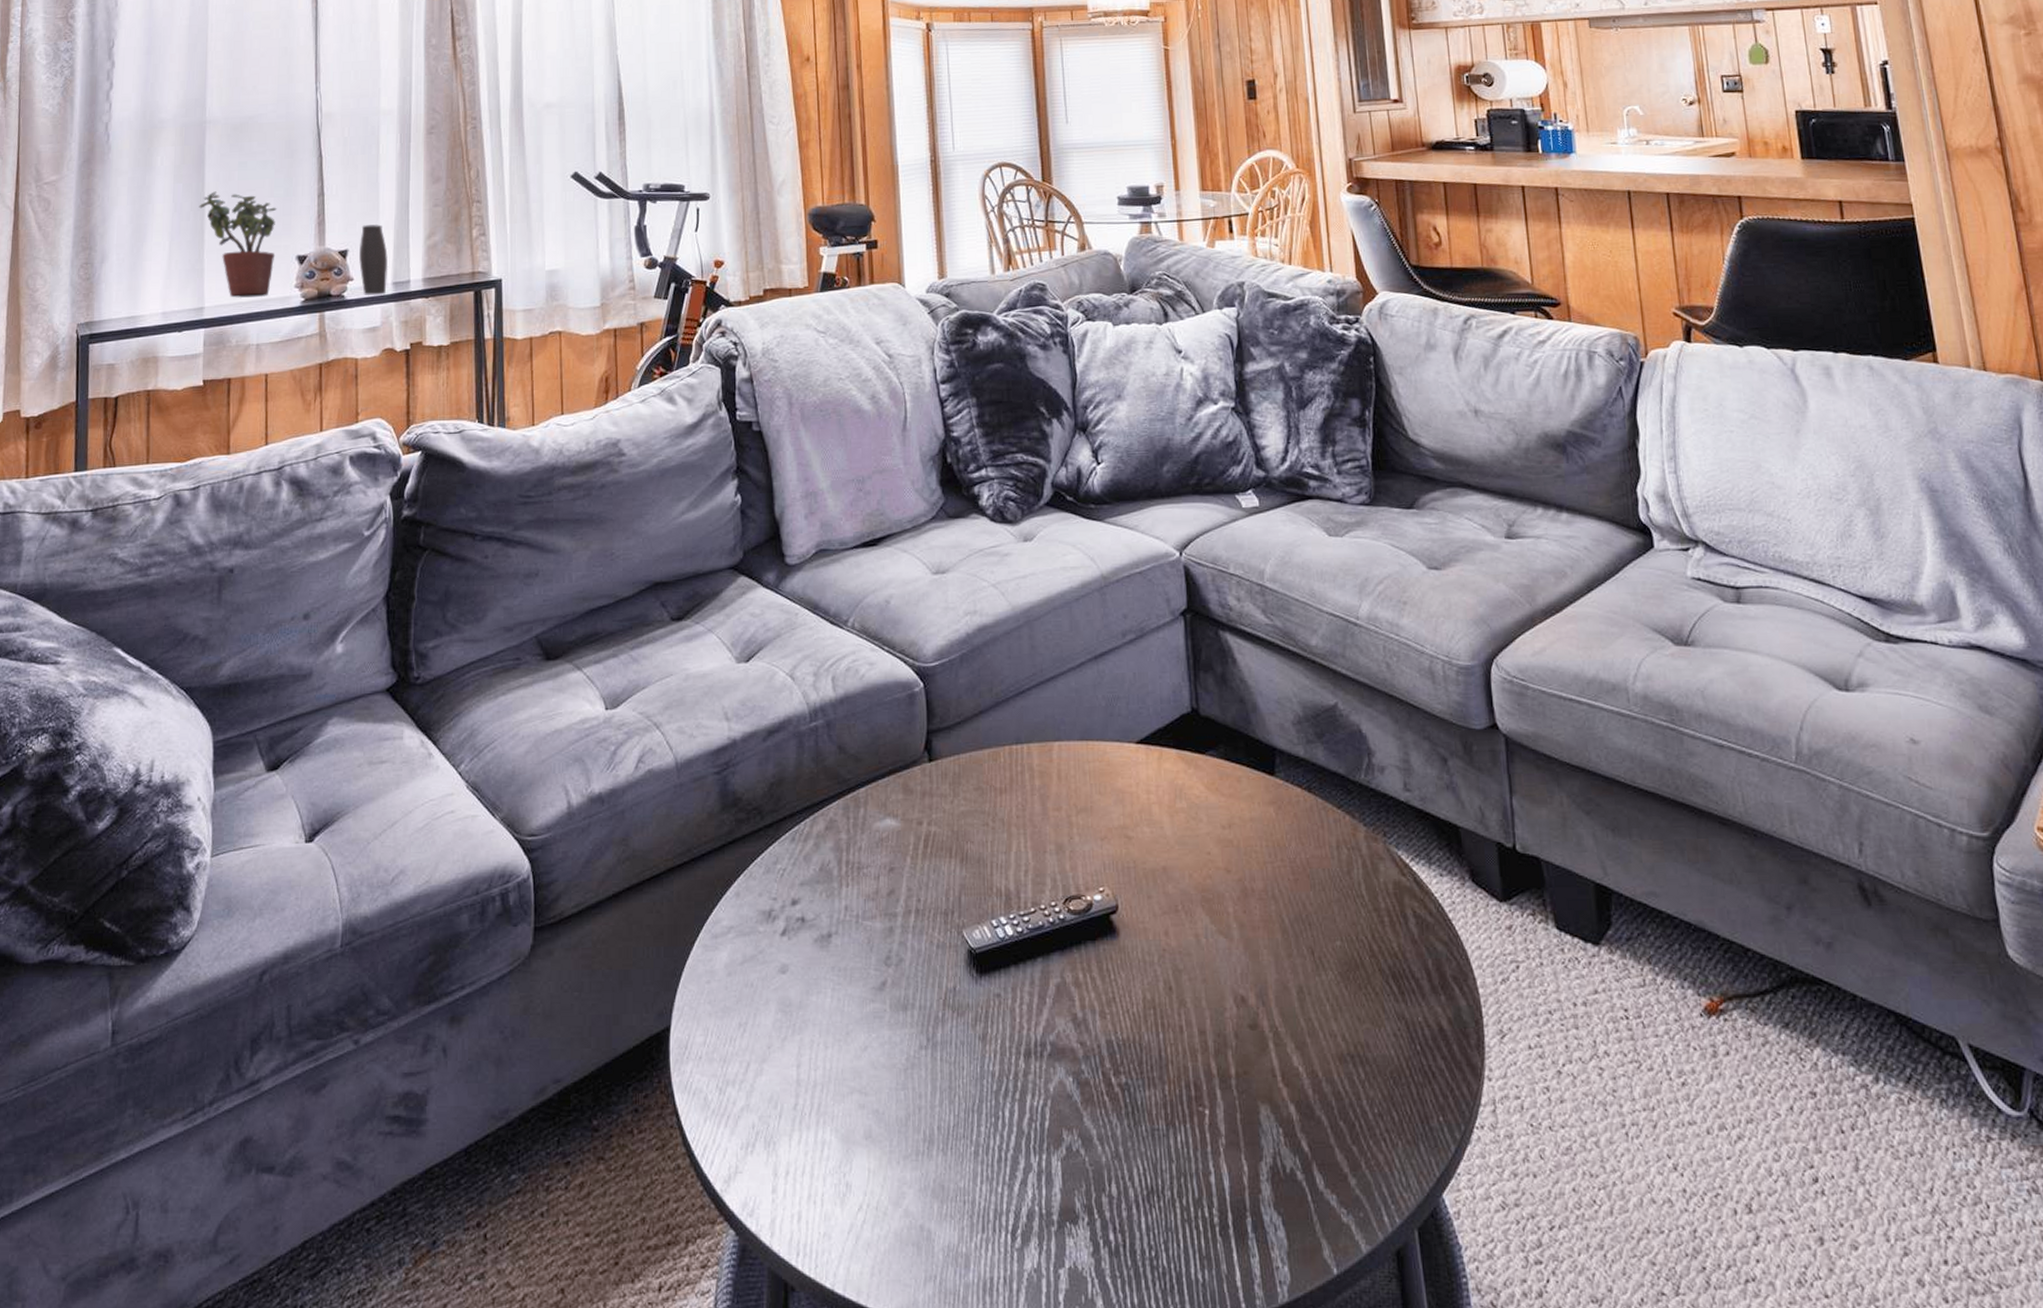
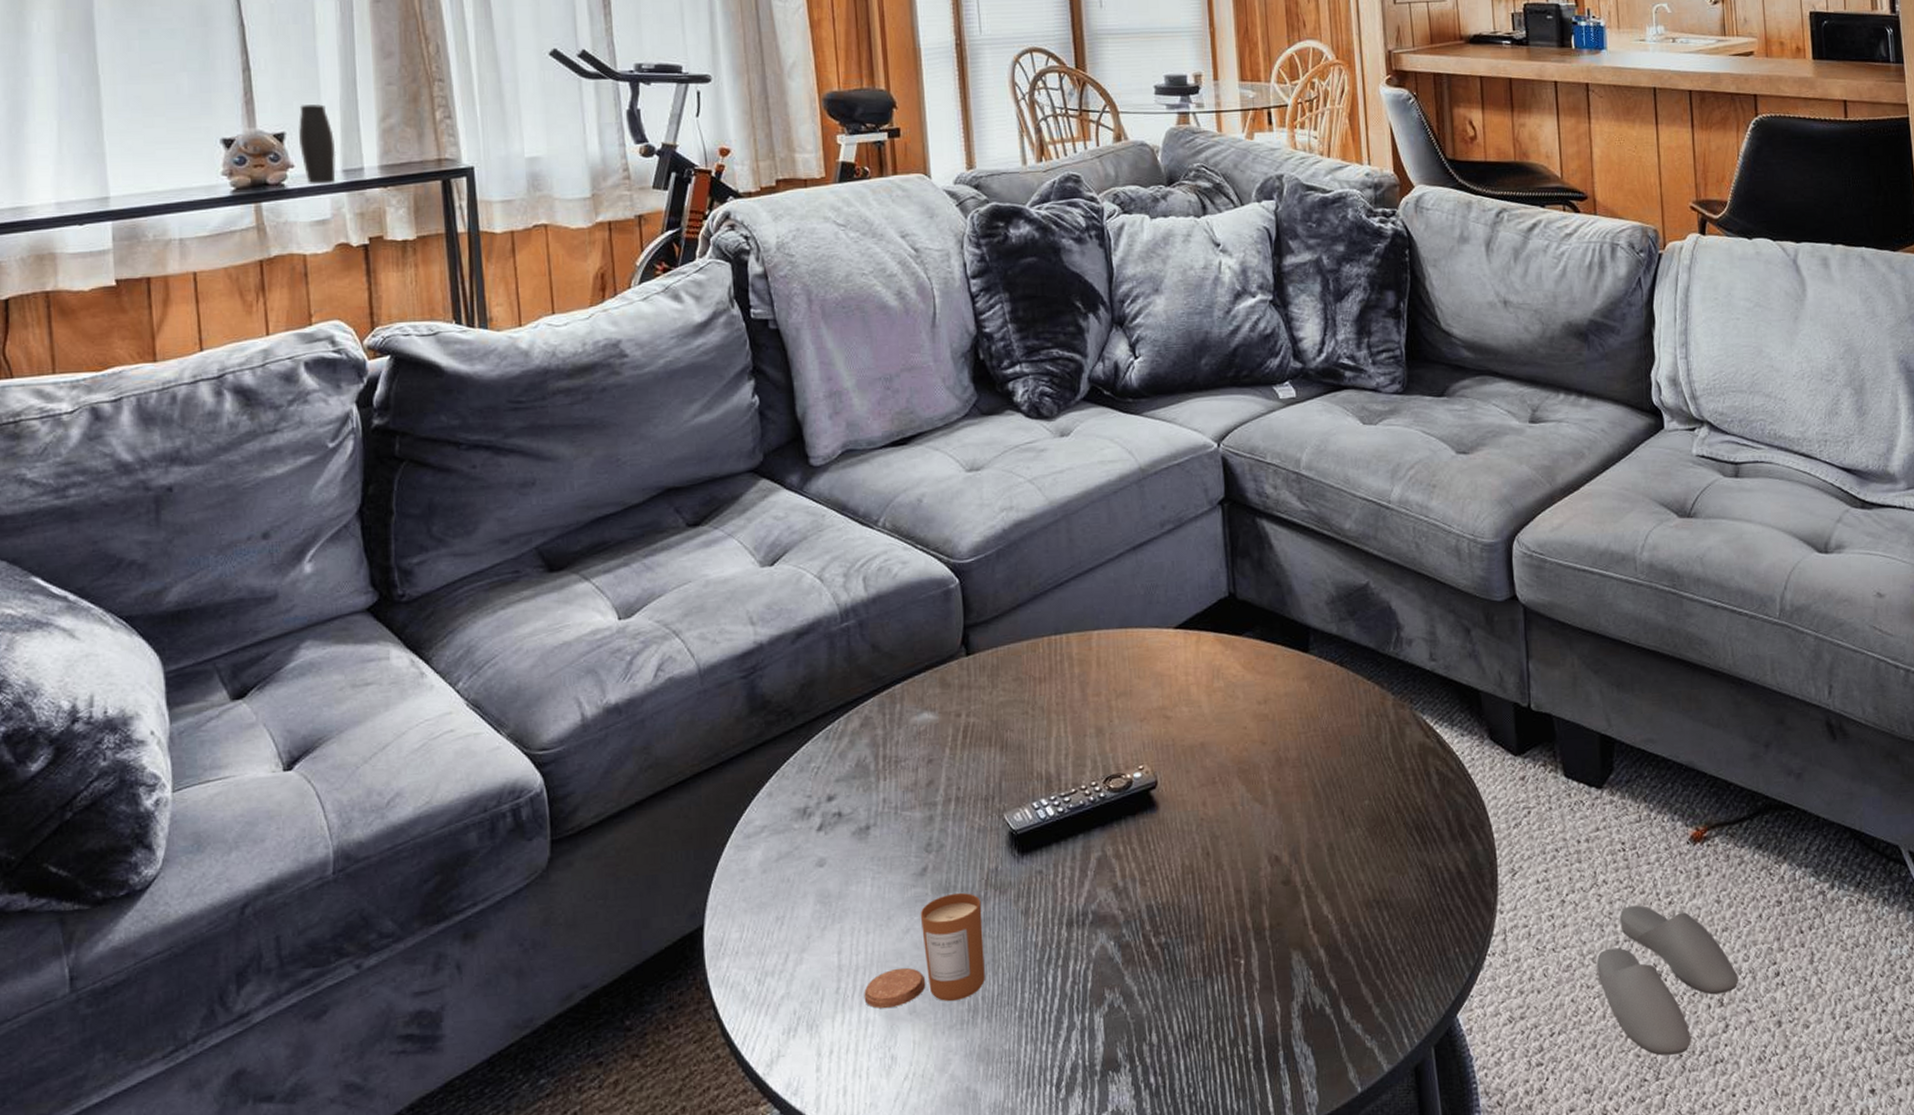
potted plant: present [199,191,277,299] -> none [92,63,195,188]
candle: none [821,1011,941,1131] -> present [864,892,985,1009]
slippers: none [1601,1083,1769,1266] -> present [1597,905,1739,1056]

